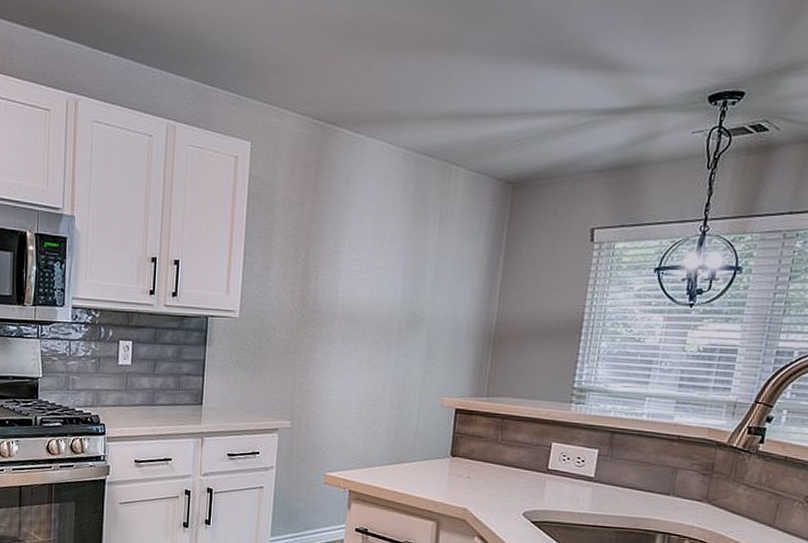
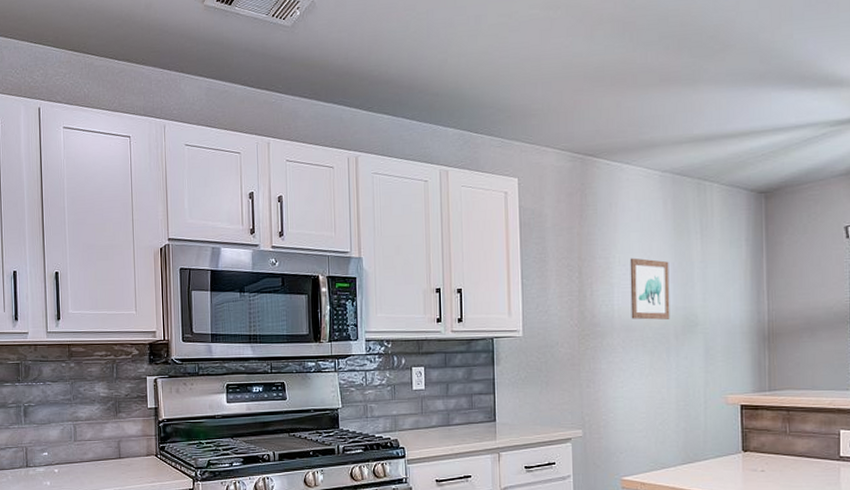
wall art: none [354,242,402,312] -> present [630,258,670,320]

